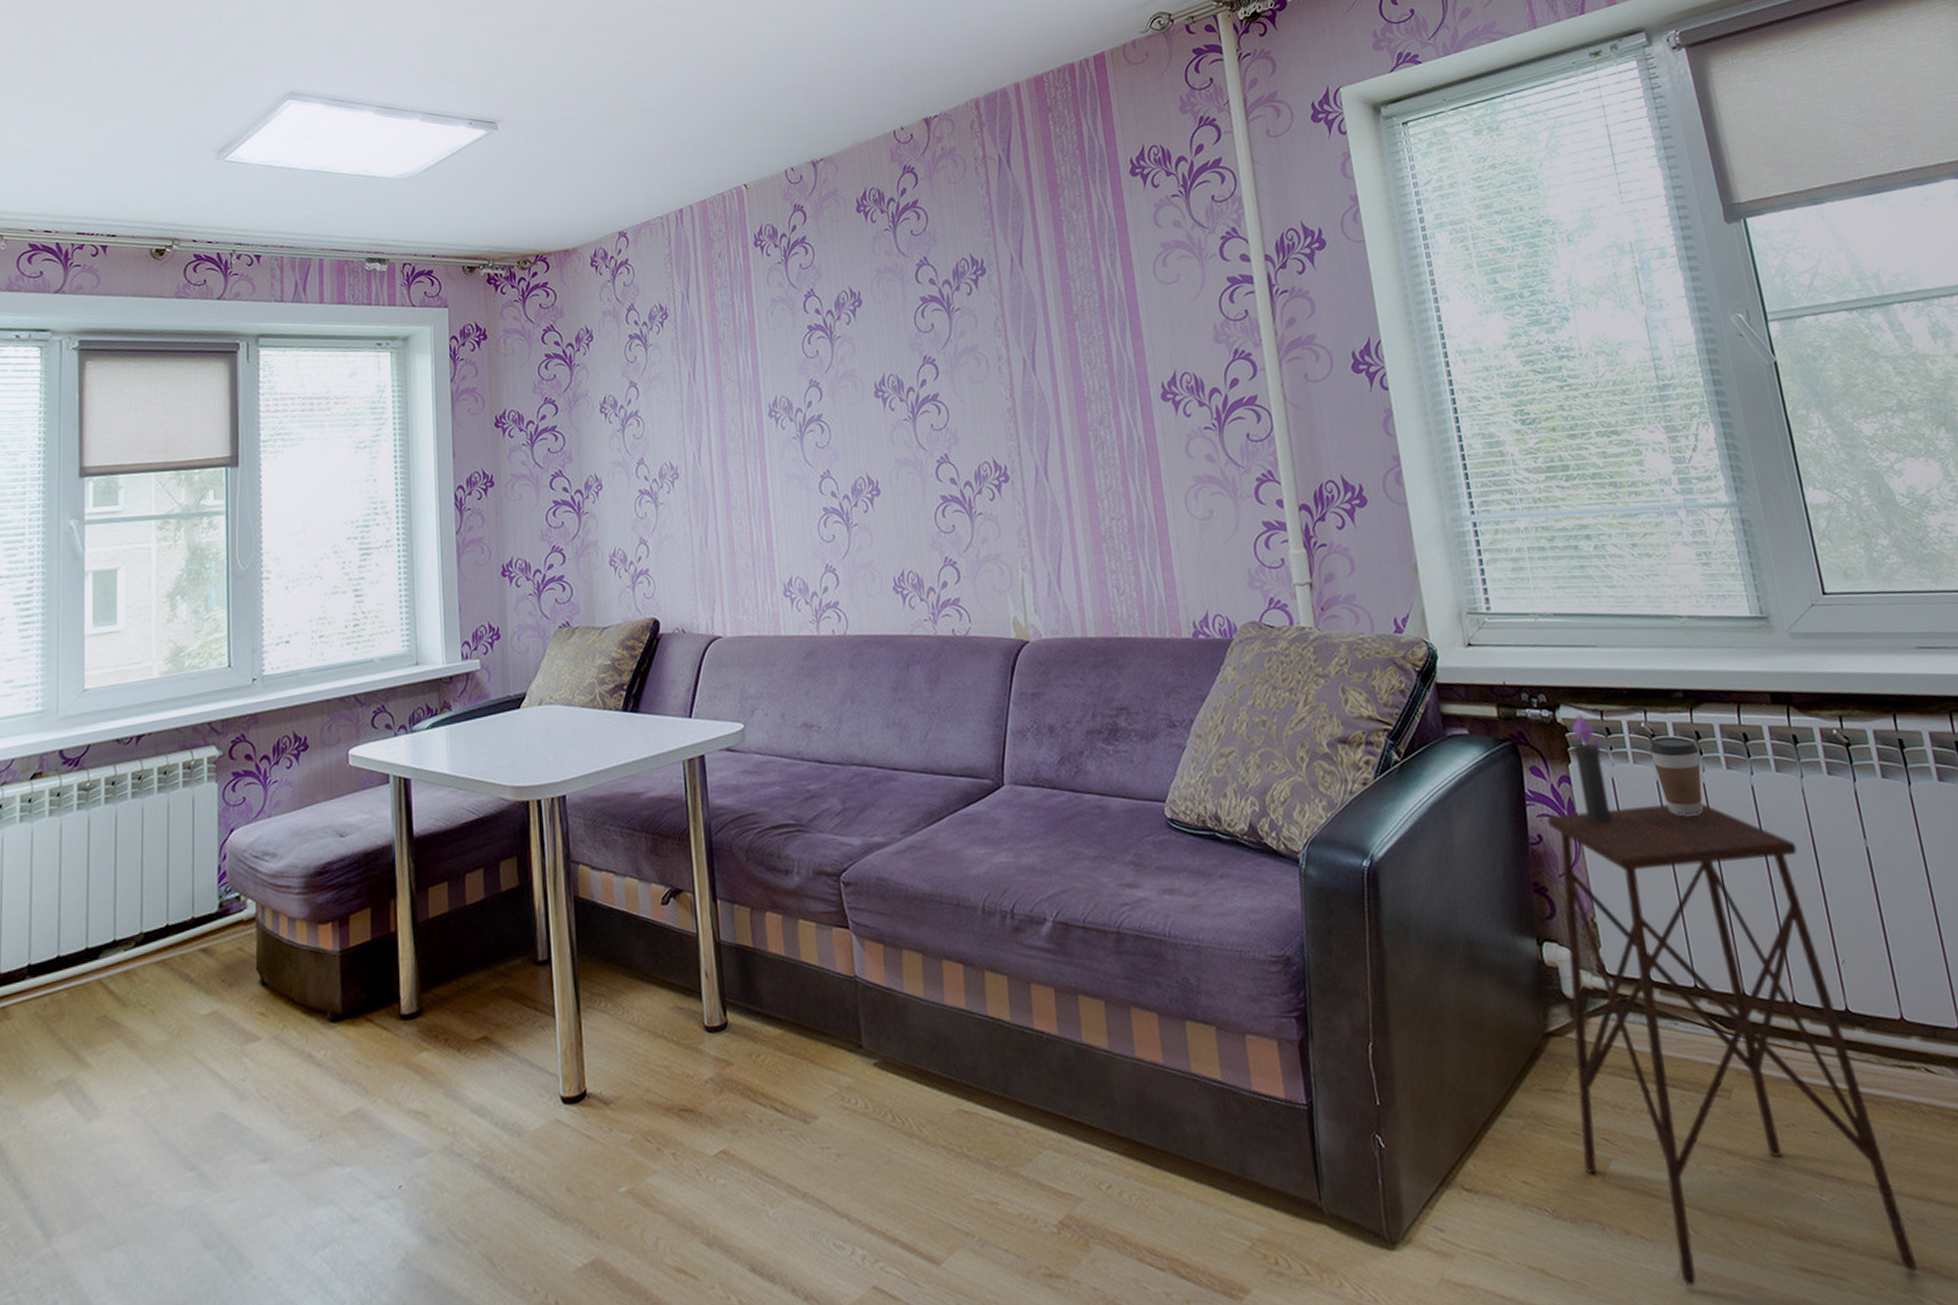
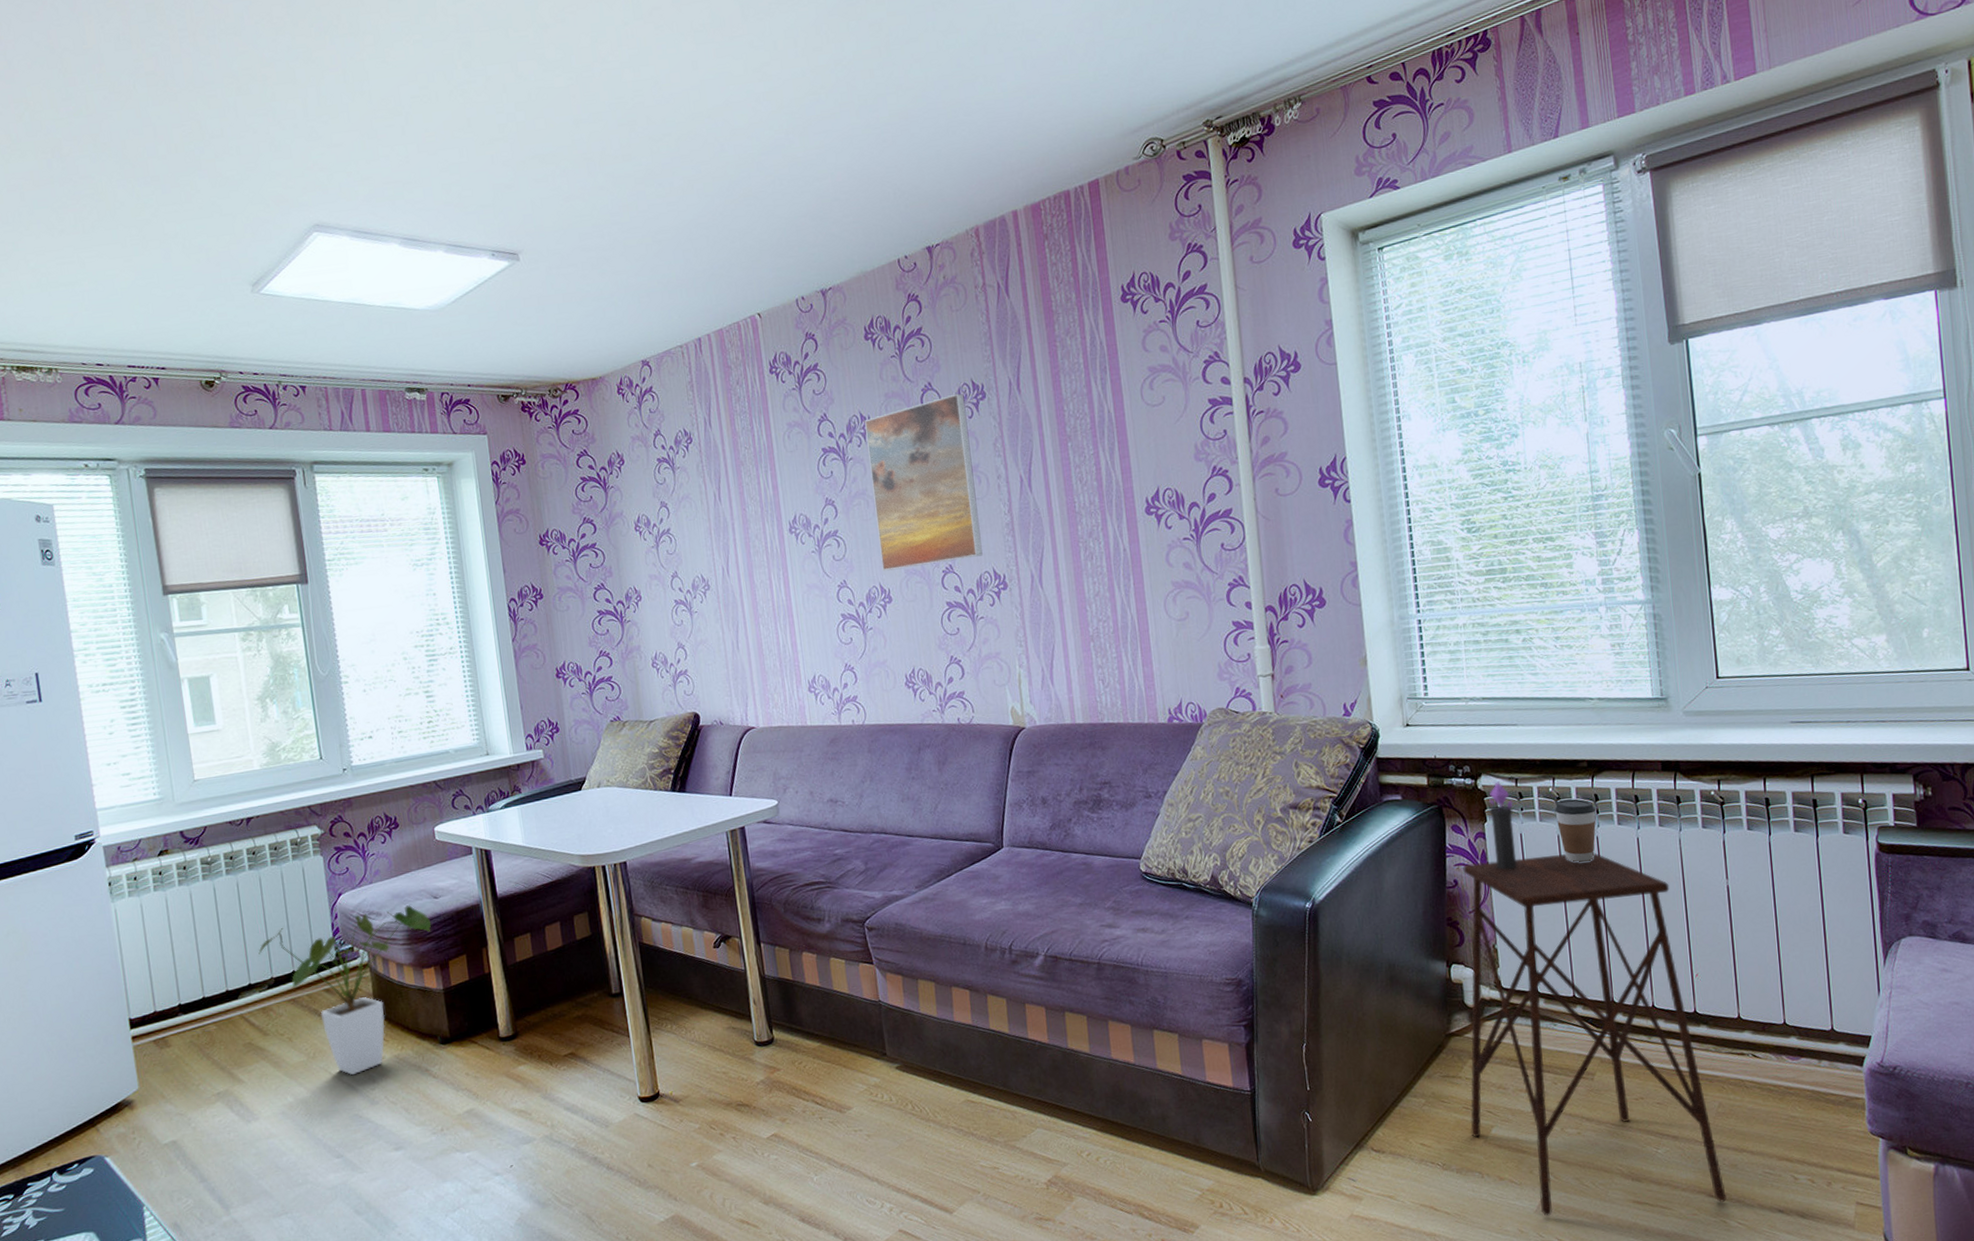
house plant: none [129,845,333,1060] -> present [258,905,431,1075]
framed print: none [854,268,982,460] -> present [865,393,983,571]

